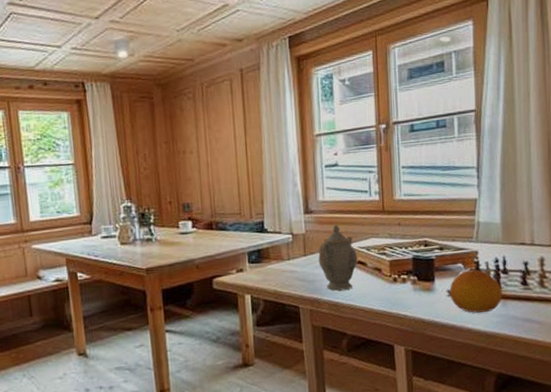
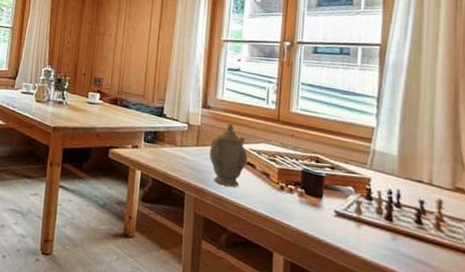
fruit: present [449,269,502,313] -> none [336,195,394,242]

